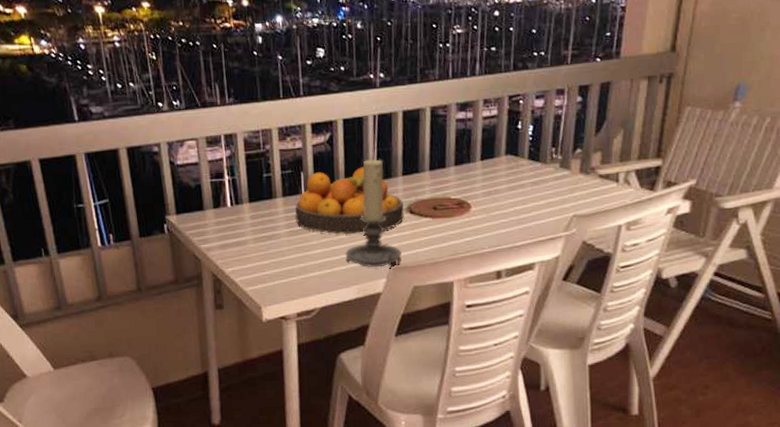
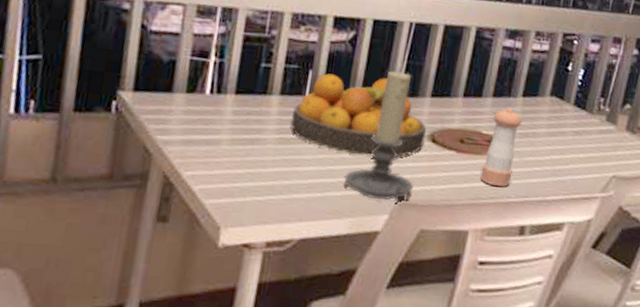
pepper shaker: none [455,172,484,241] -> present [480,108,522,187]

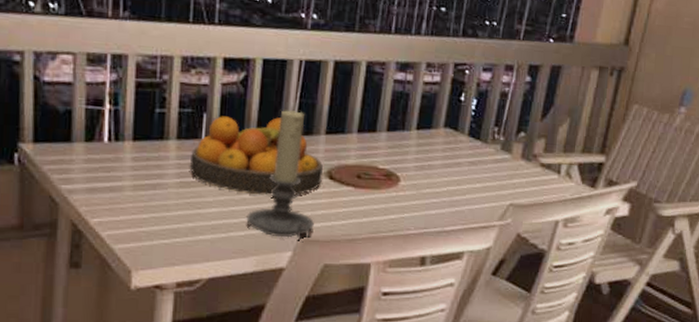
pepper shaker: present [480,108,522,187] -> none [379,141,417,219]

